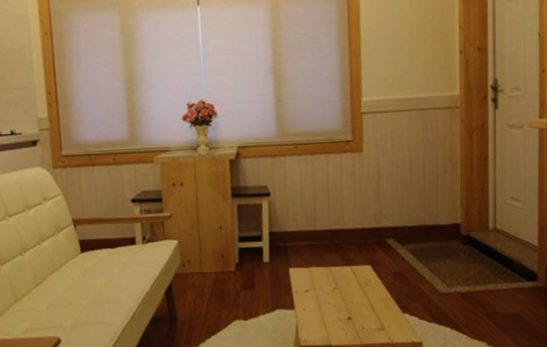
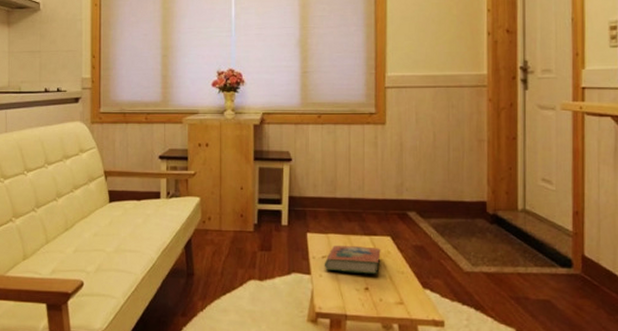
book: none [307,277,362,305] -> present [324,246,381,274]

